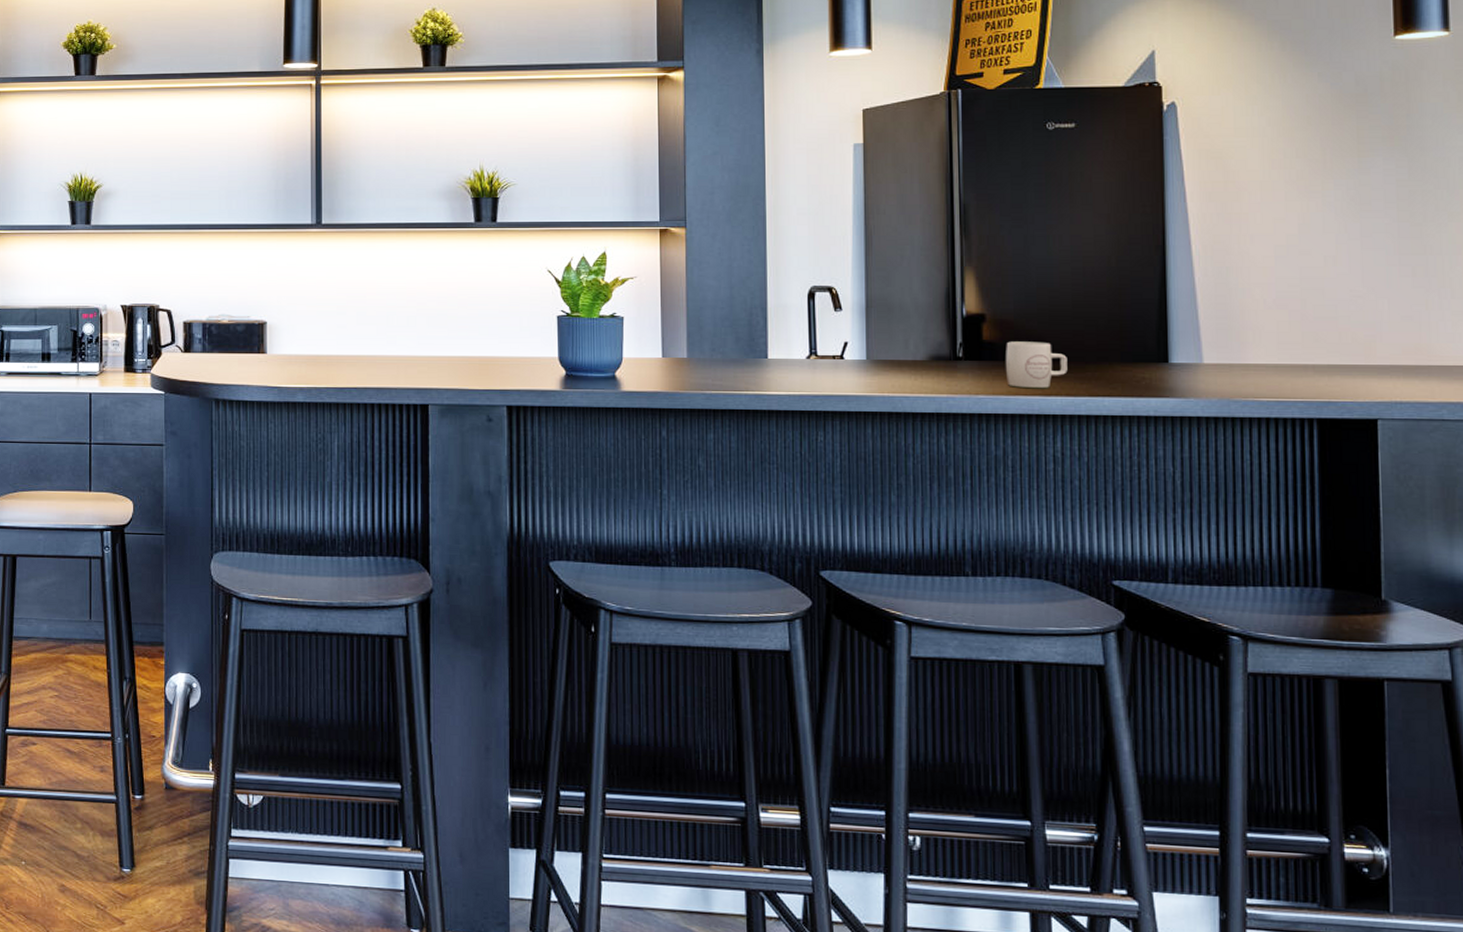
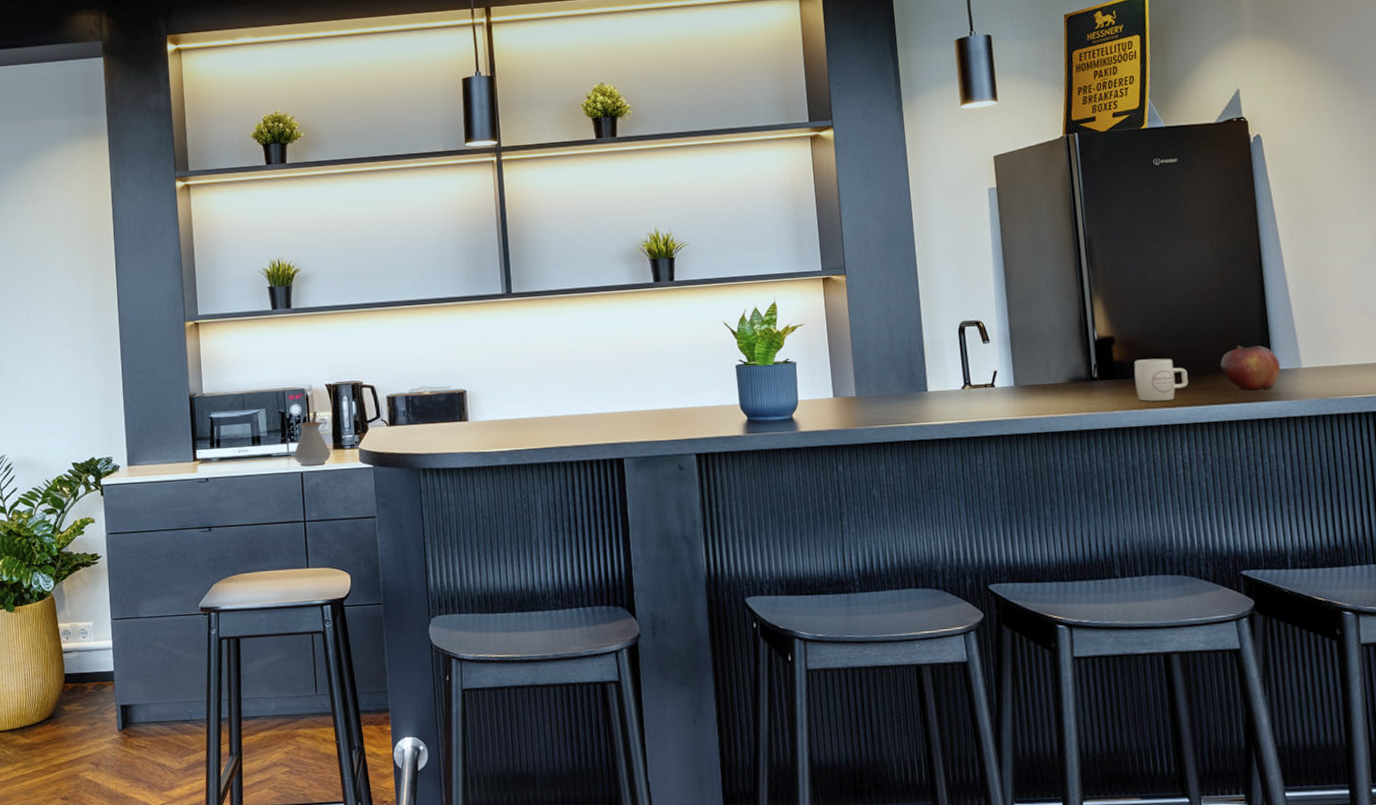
coffee pot: none [84,332,121,388] -> present [294,411,331,466]
fruit: none [1107,333,1177,385] -> present [1220,345,1281,391]

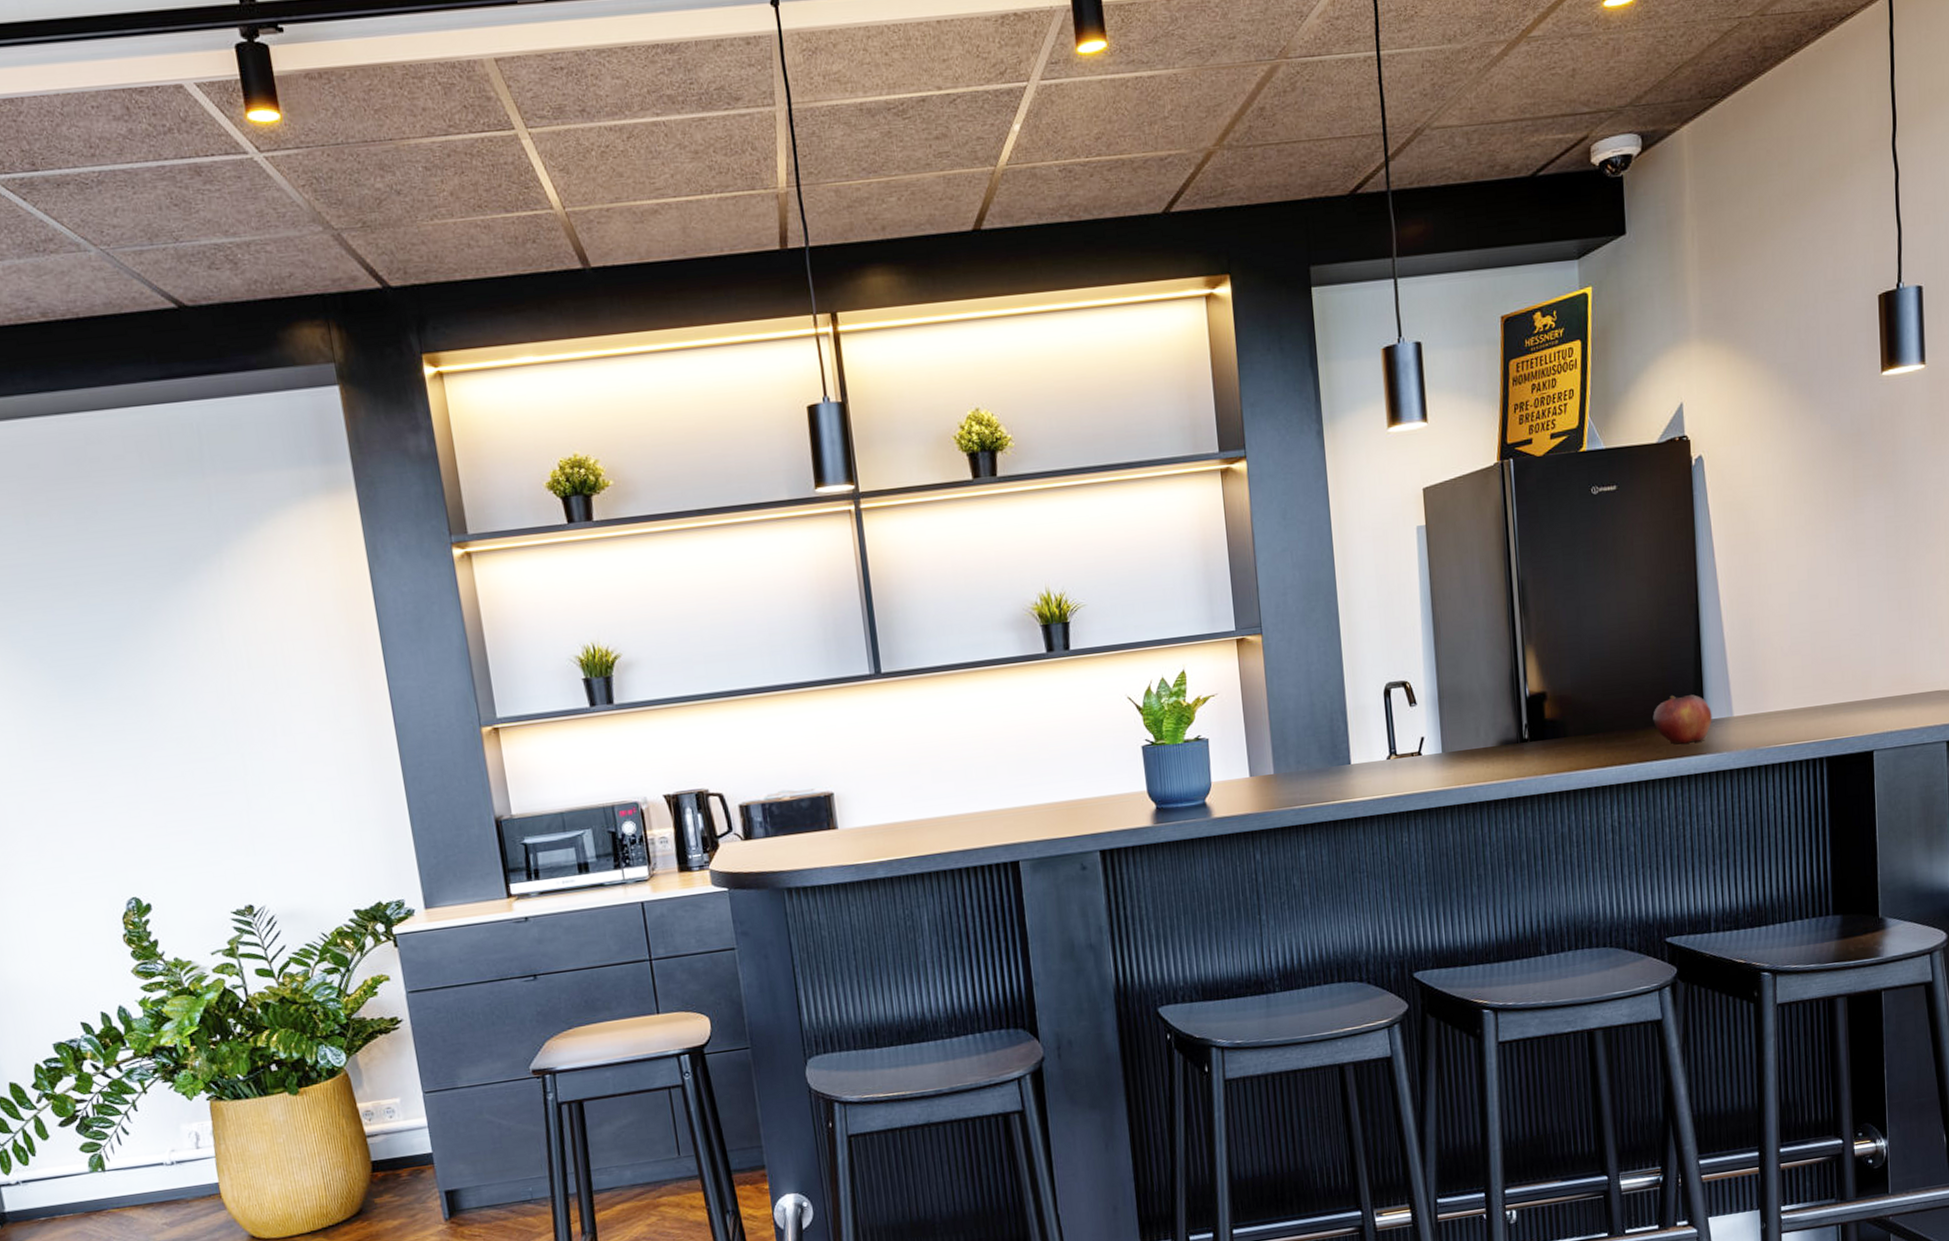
coffee pot: present [294,411,331,466] -> none [631,828,676,895]
mug: present [1134,358,1188,403] -> none [1565,713,1620,764]

